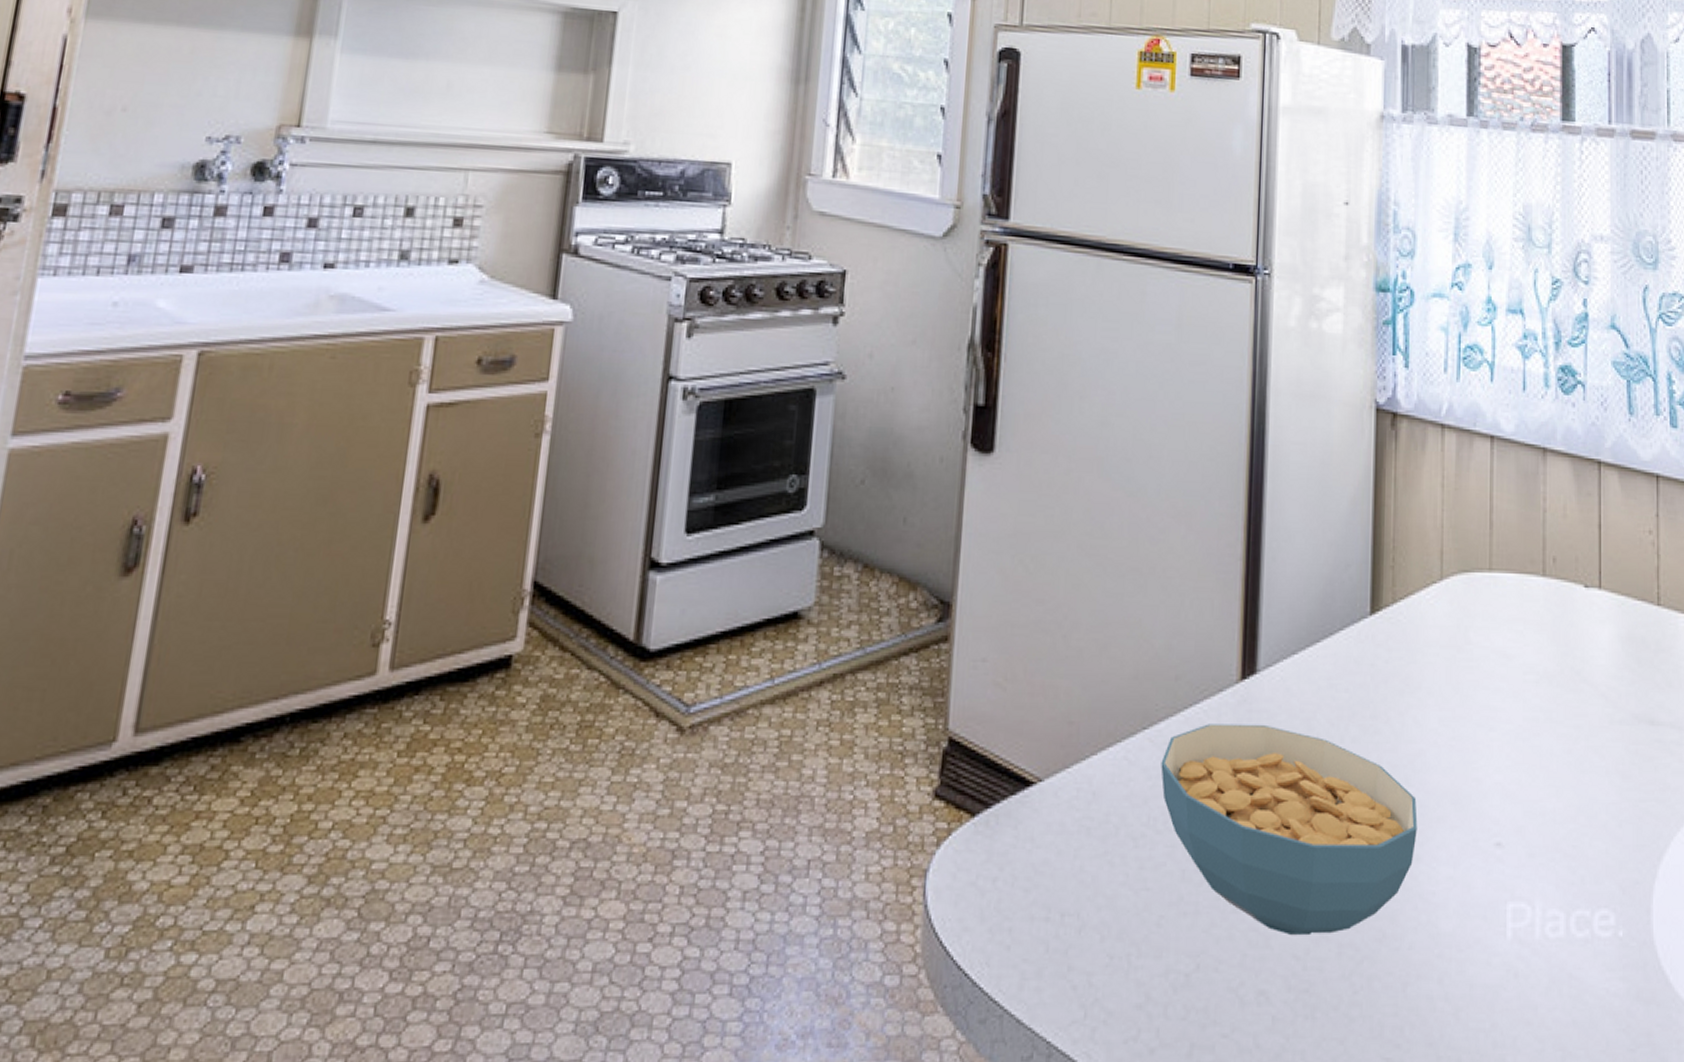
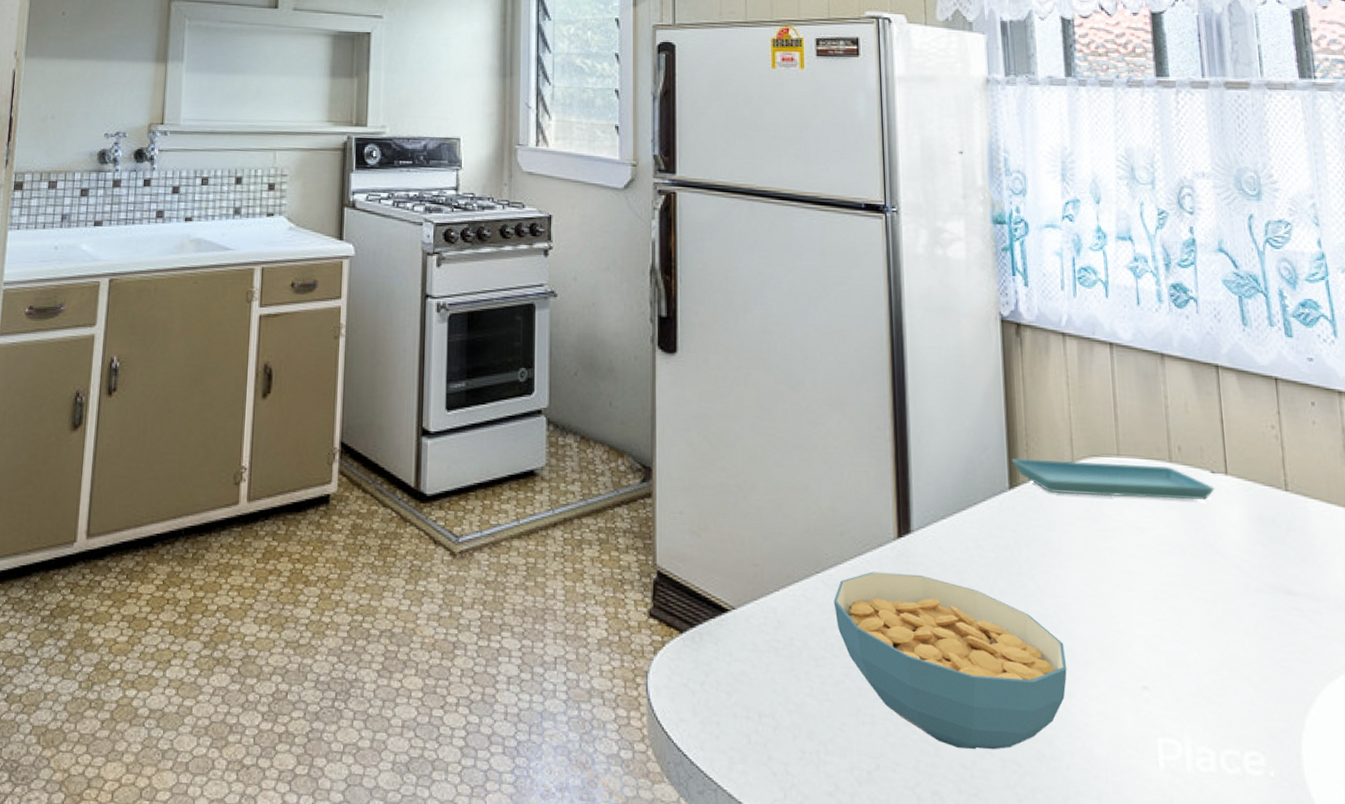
saucer: none [1375,577,1587,620] -> present [1011,459,1215,500]

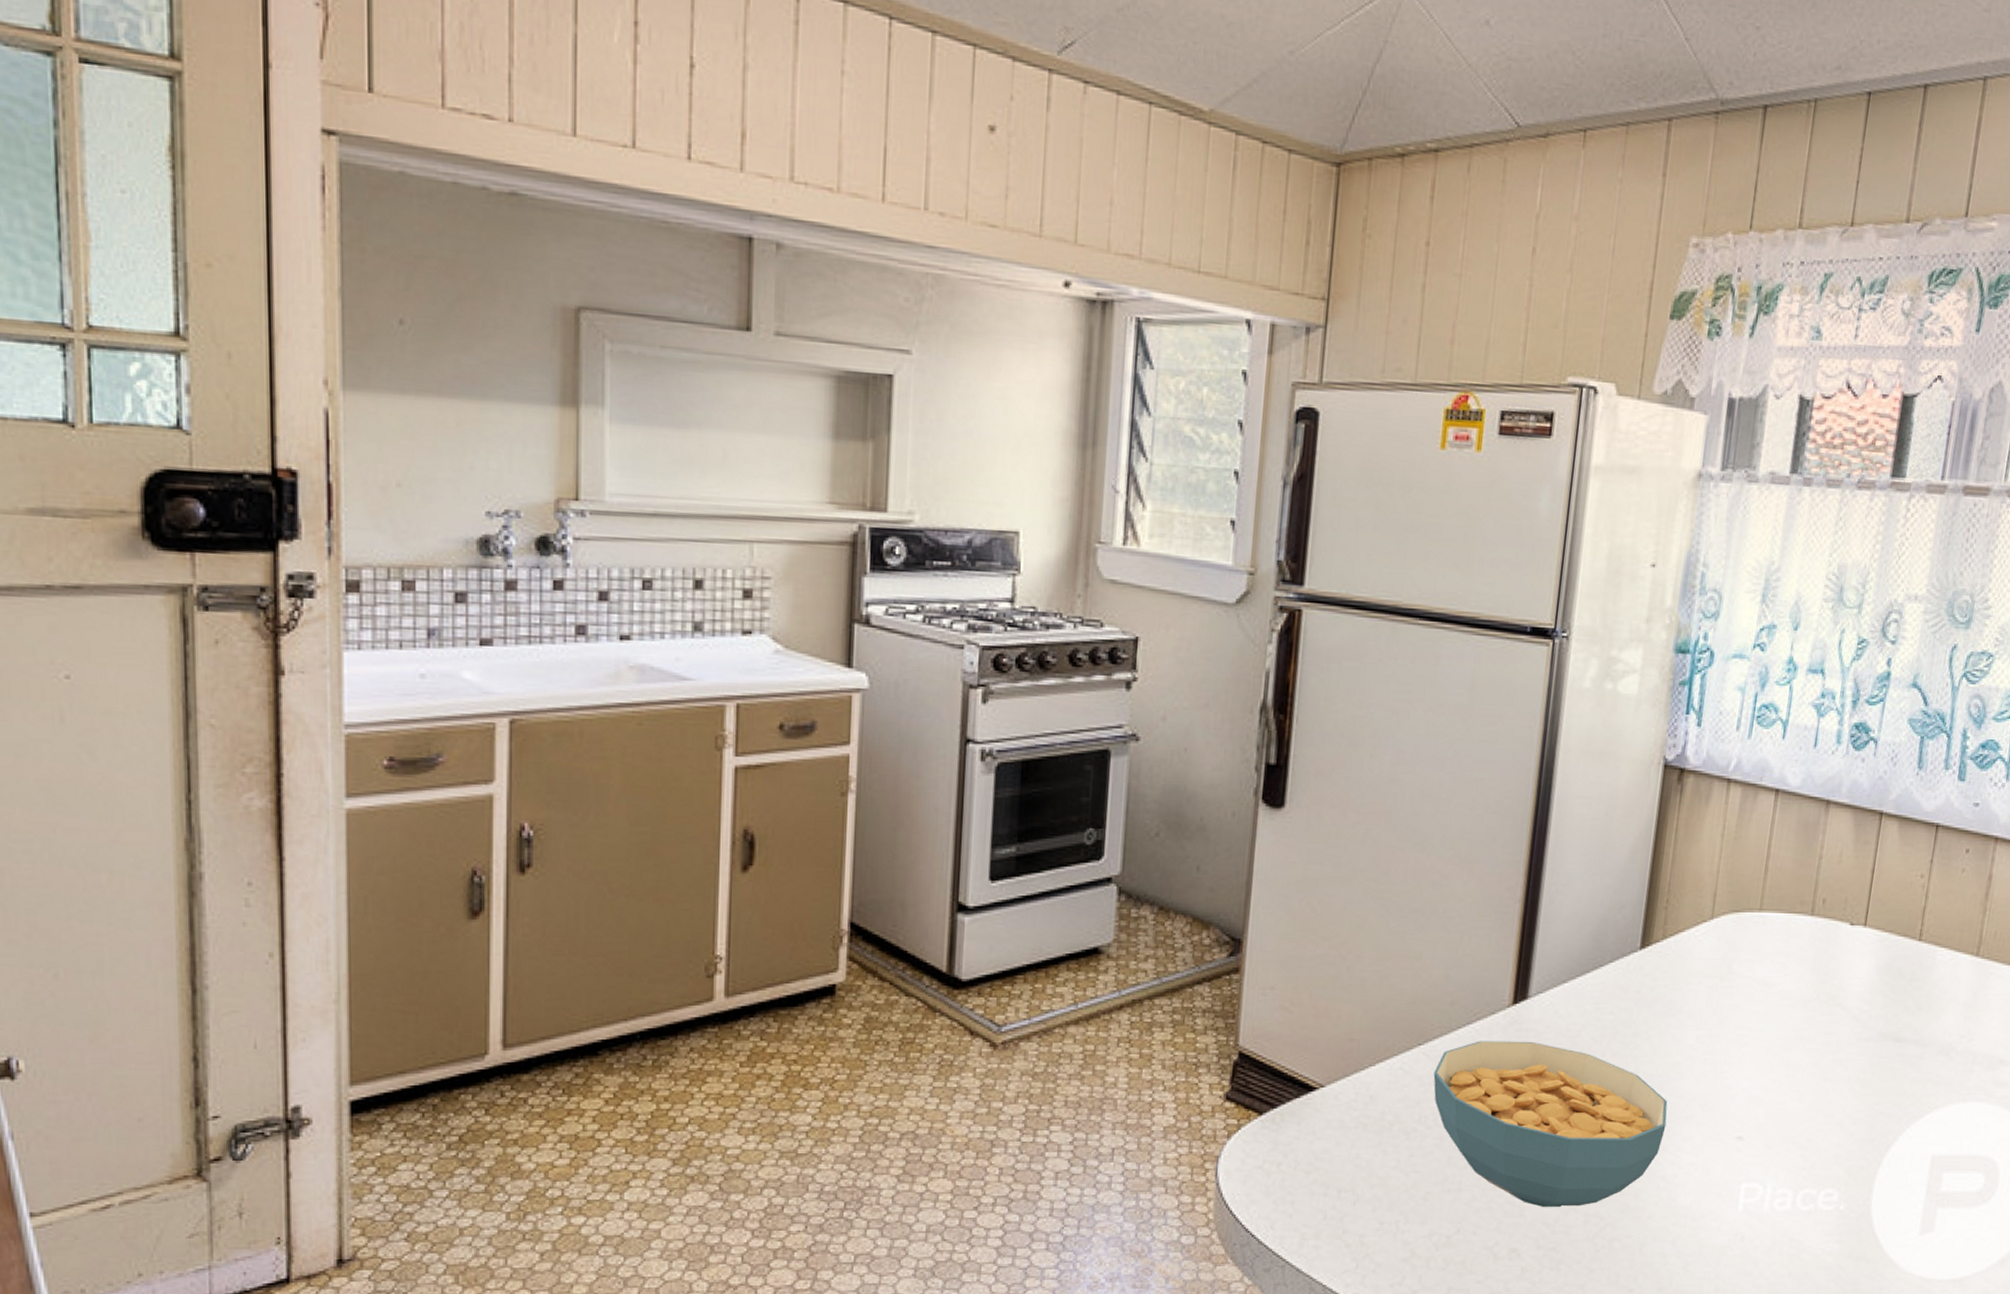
saucer: present [1011,459,1215,500] -> none [1648,917,1851,953]

